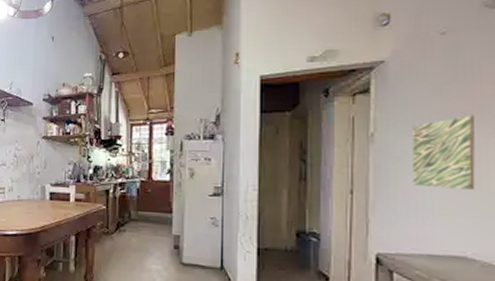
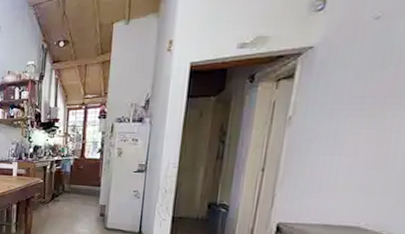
wall art: present [411,114,476,189] -> none [320,99,392,168]

